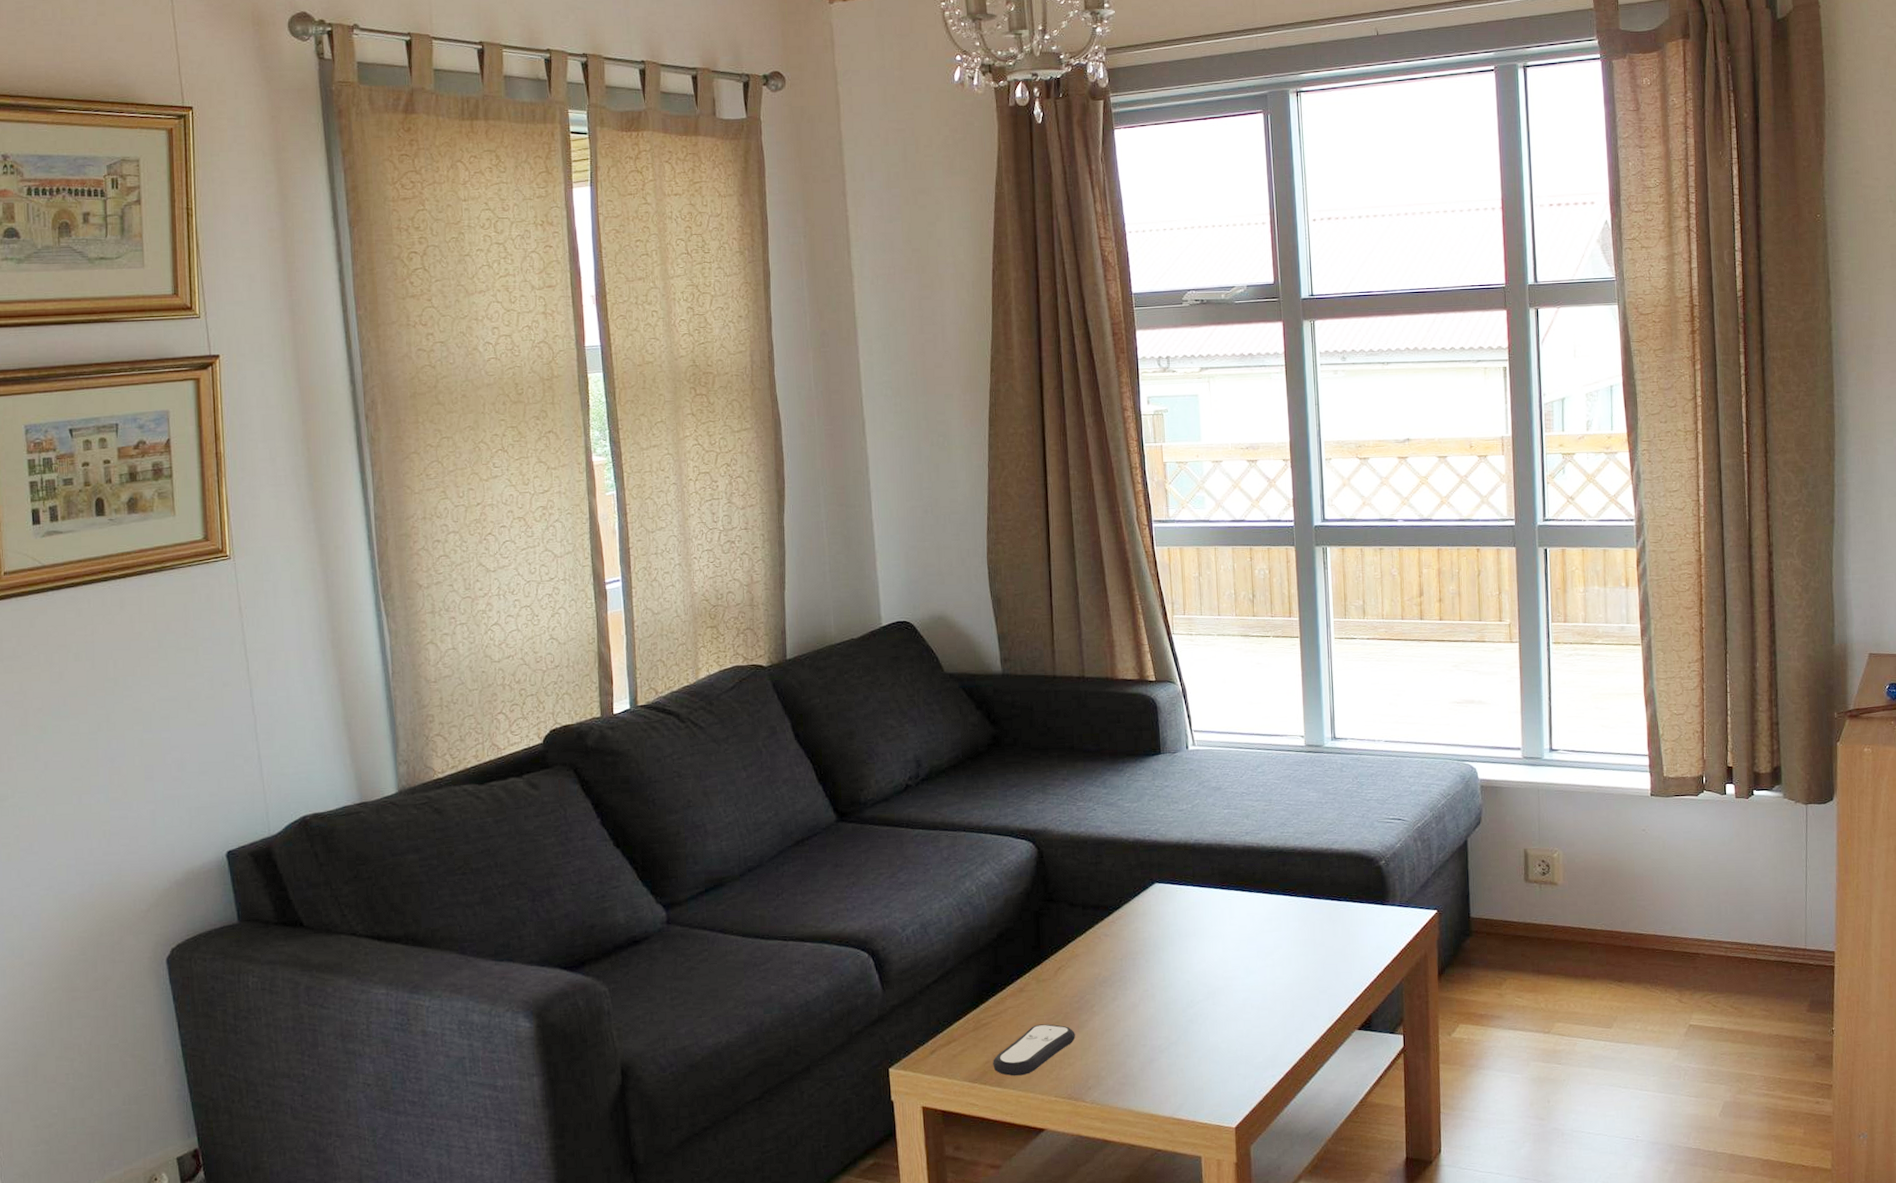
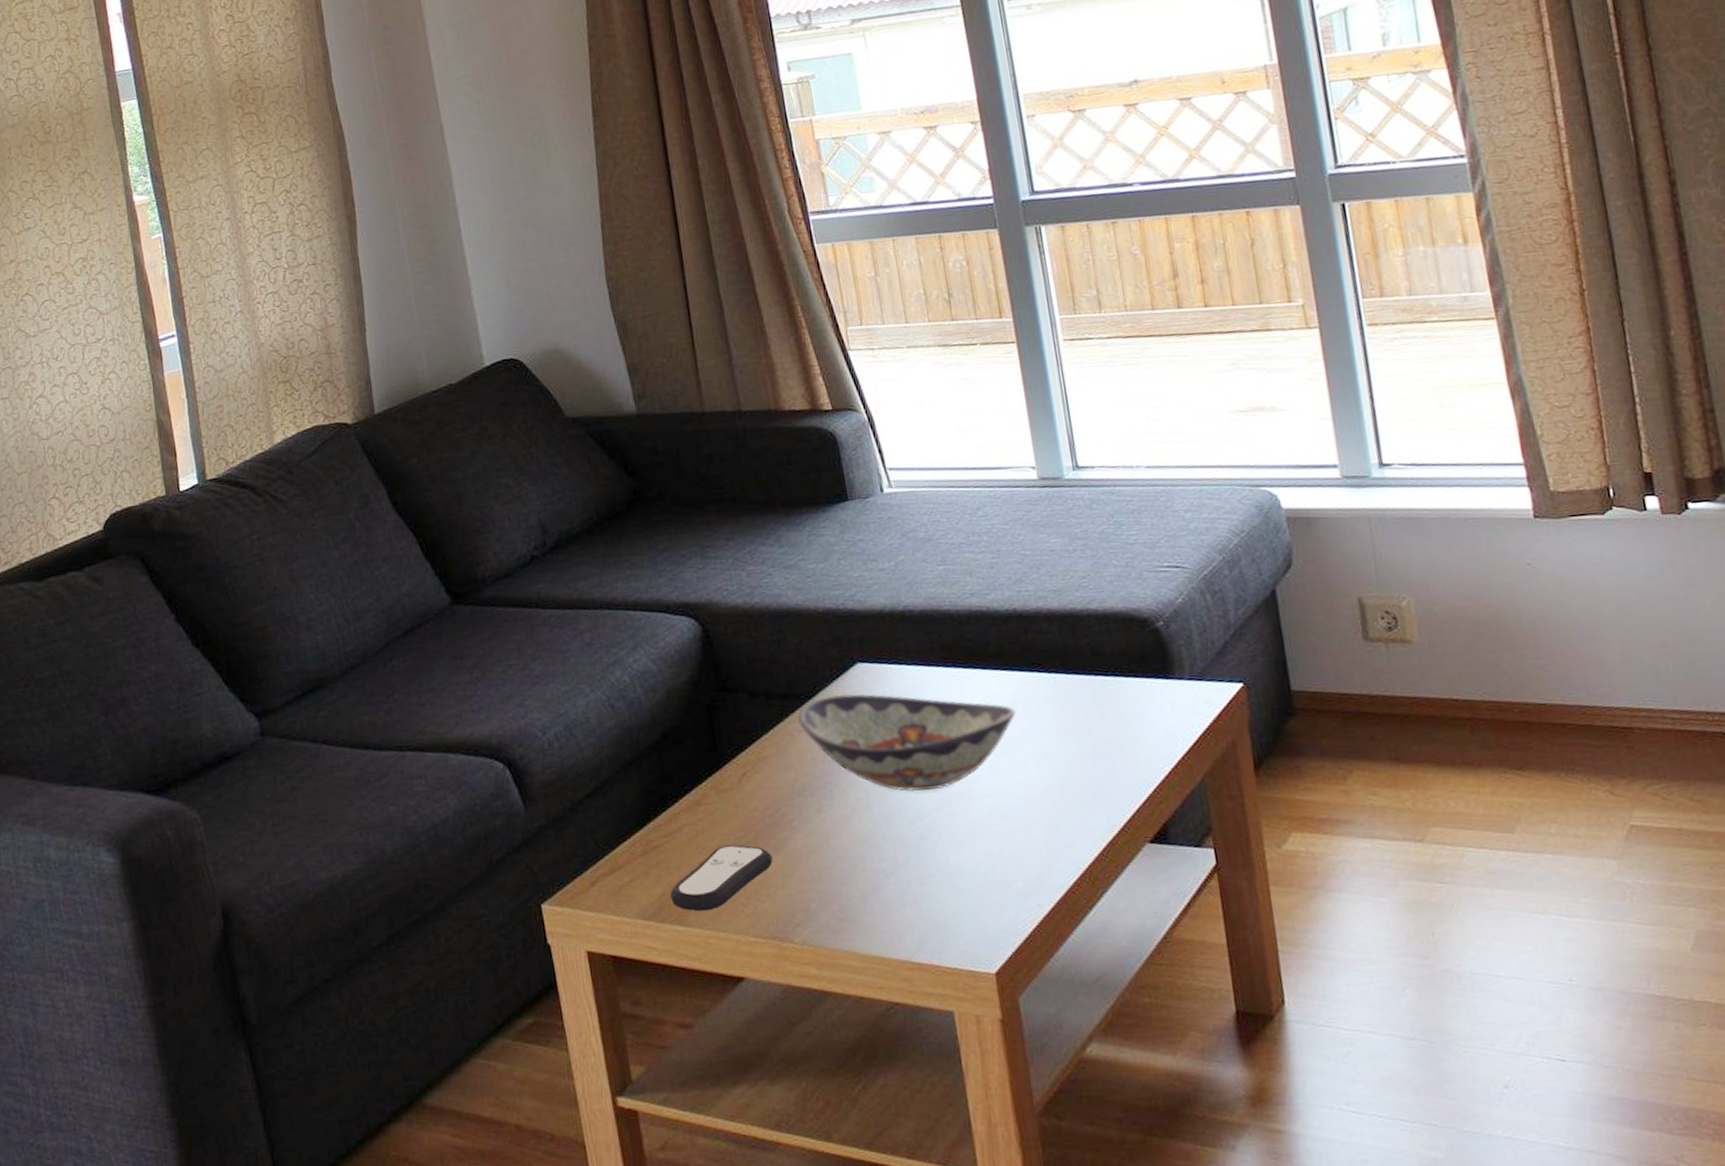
decorative bowl: none [1105,907,1271,986] -> present [798,693,1016,792]

